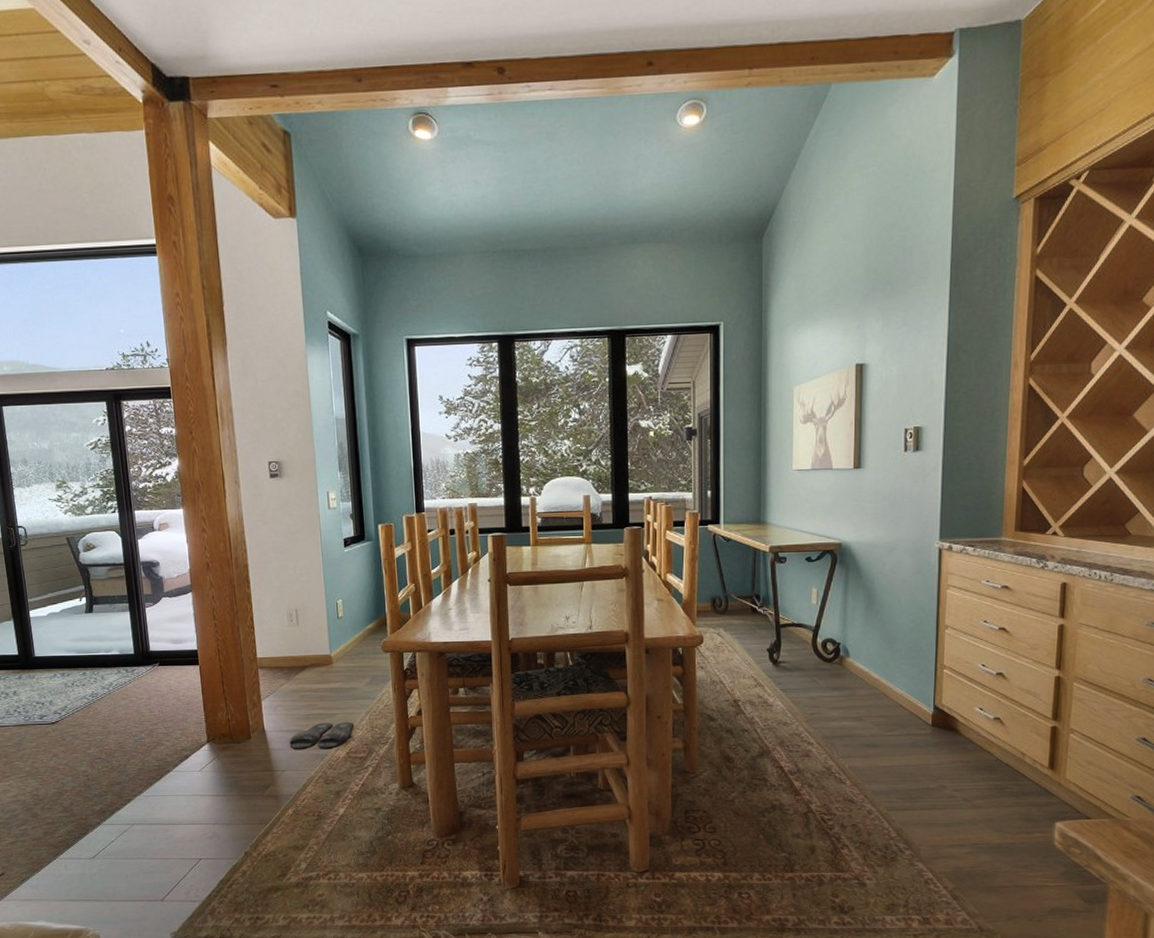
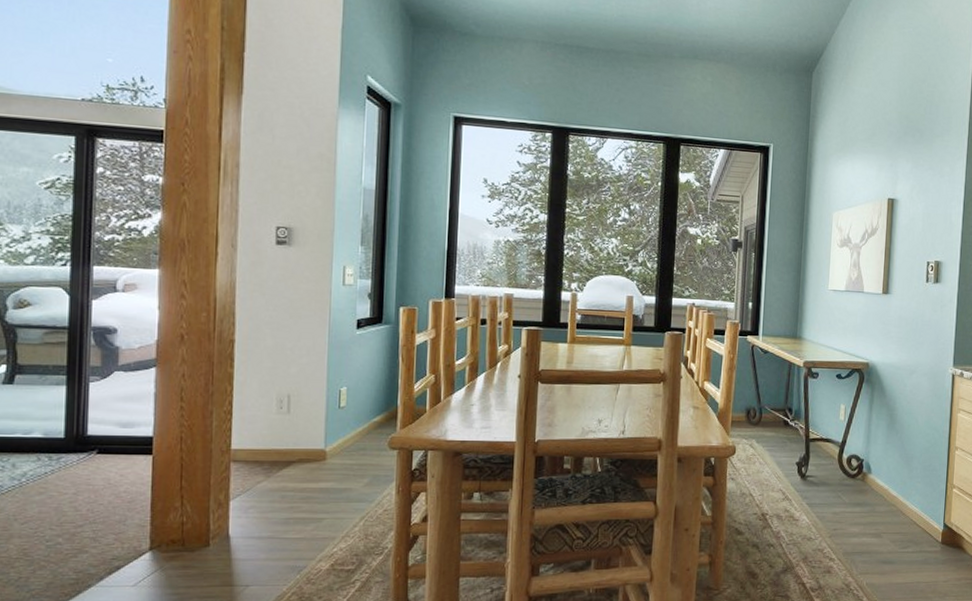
slippers: present [289,721,354,750] -> none [259,528,343,561]

